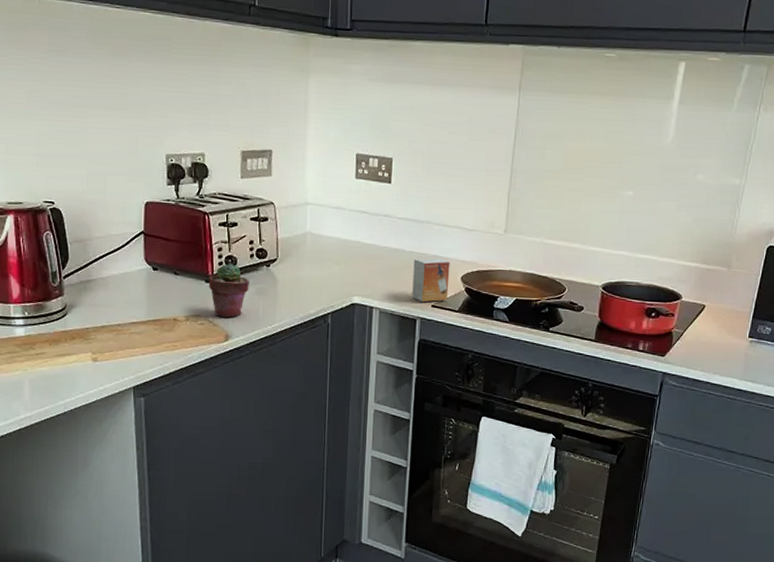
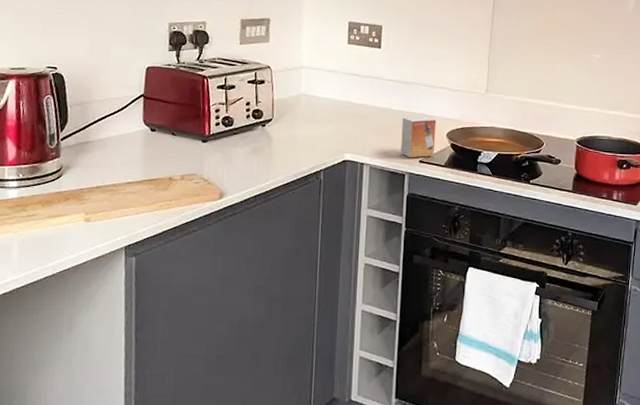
potted succulent: present [208,263,249,318] -> none [204,124,245,176]

